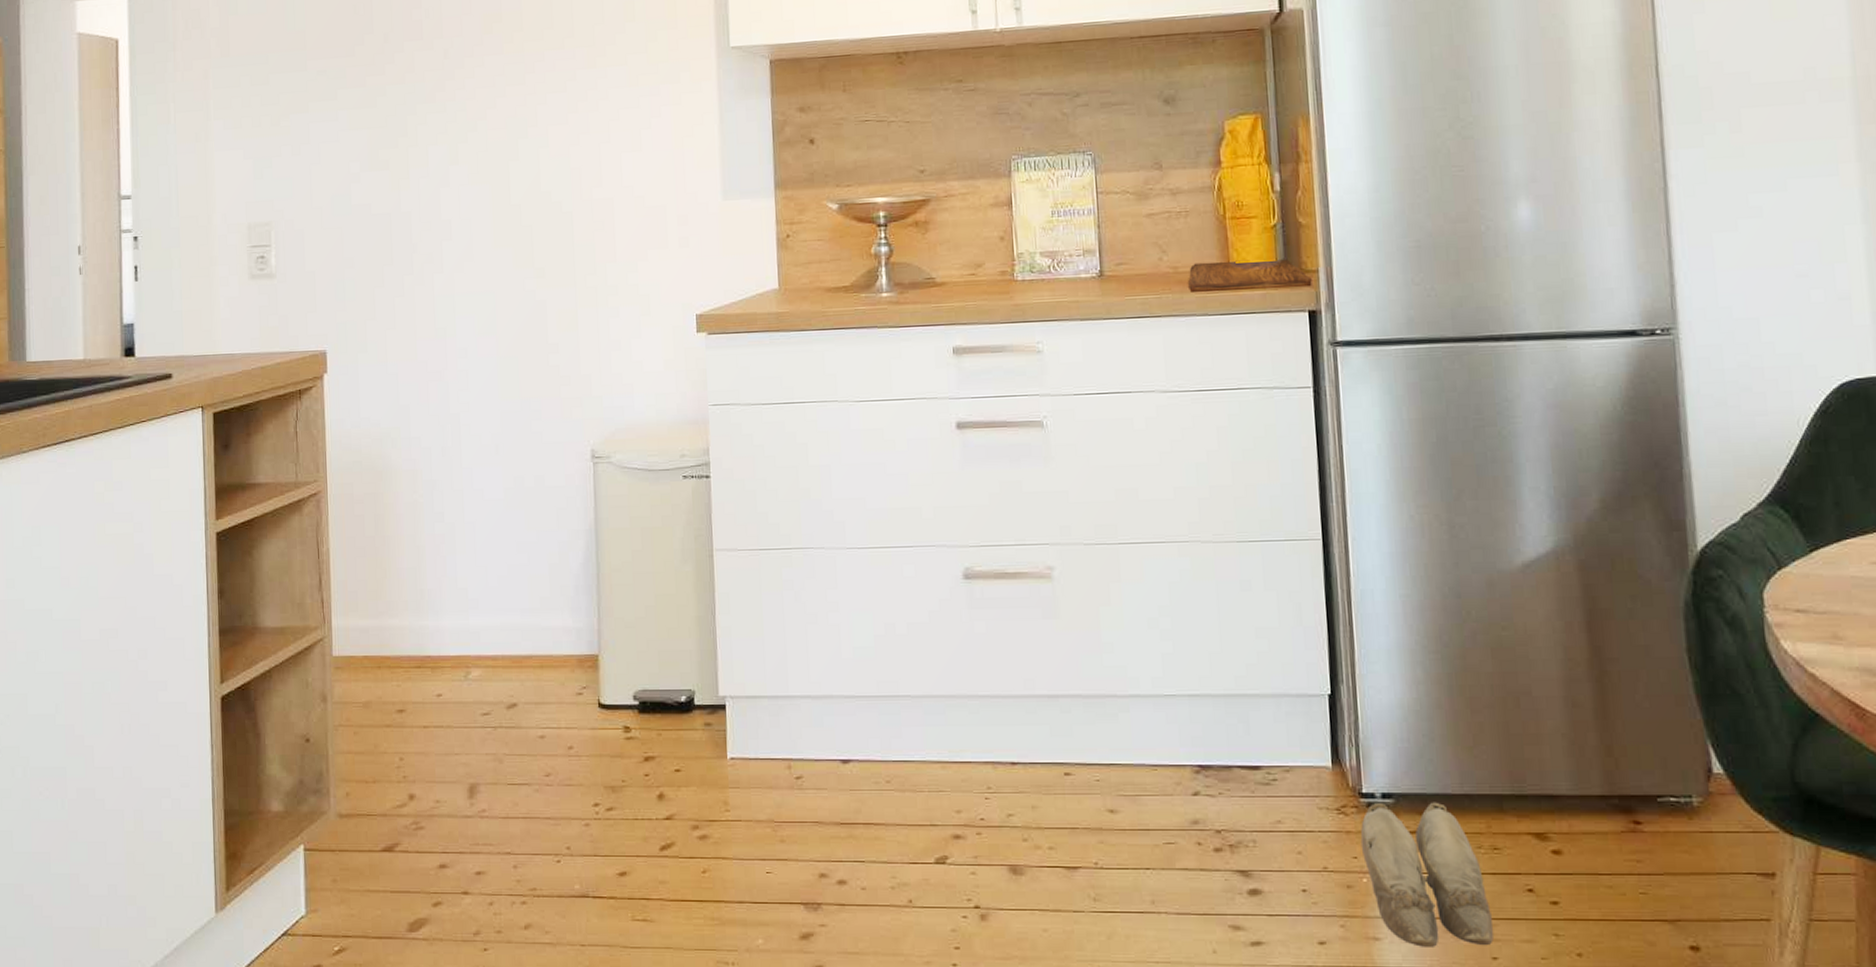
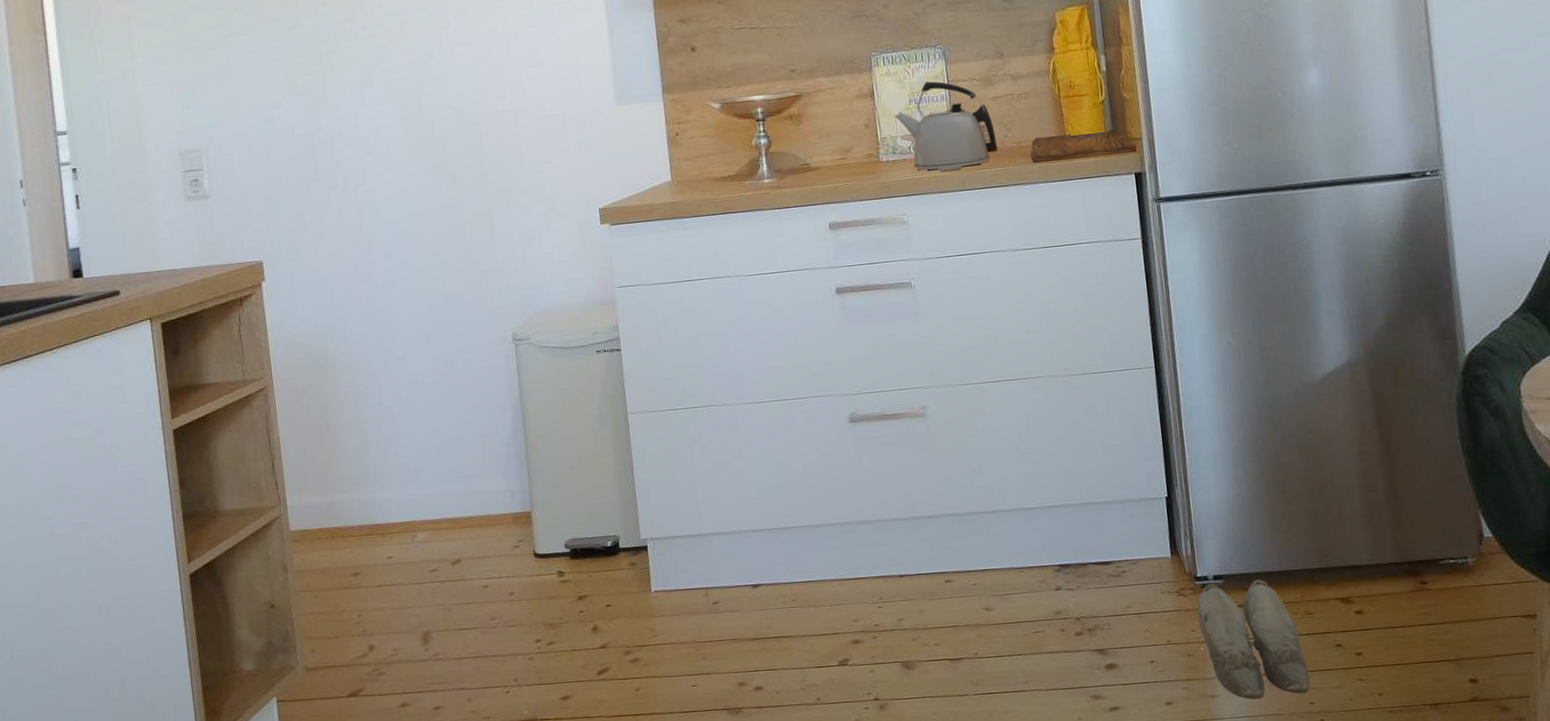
kettle: none [1034,192,1151,297] -> present [894,81,998,173]

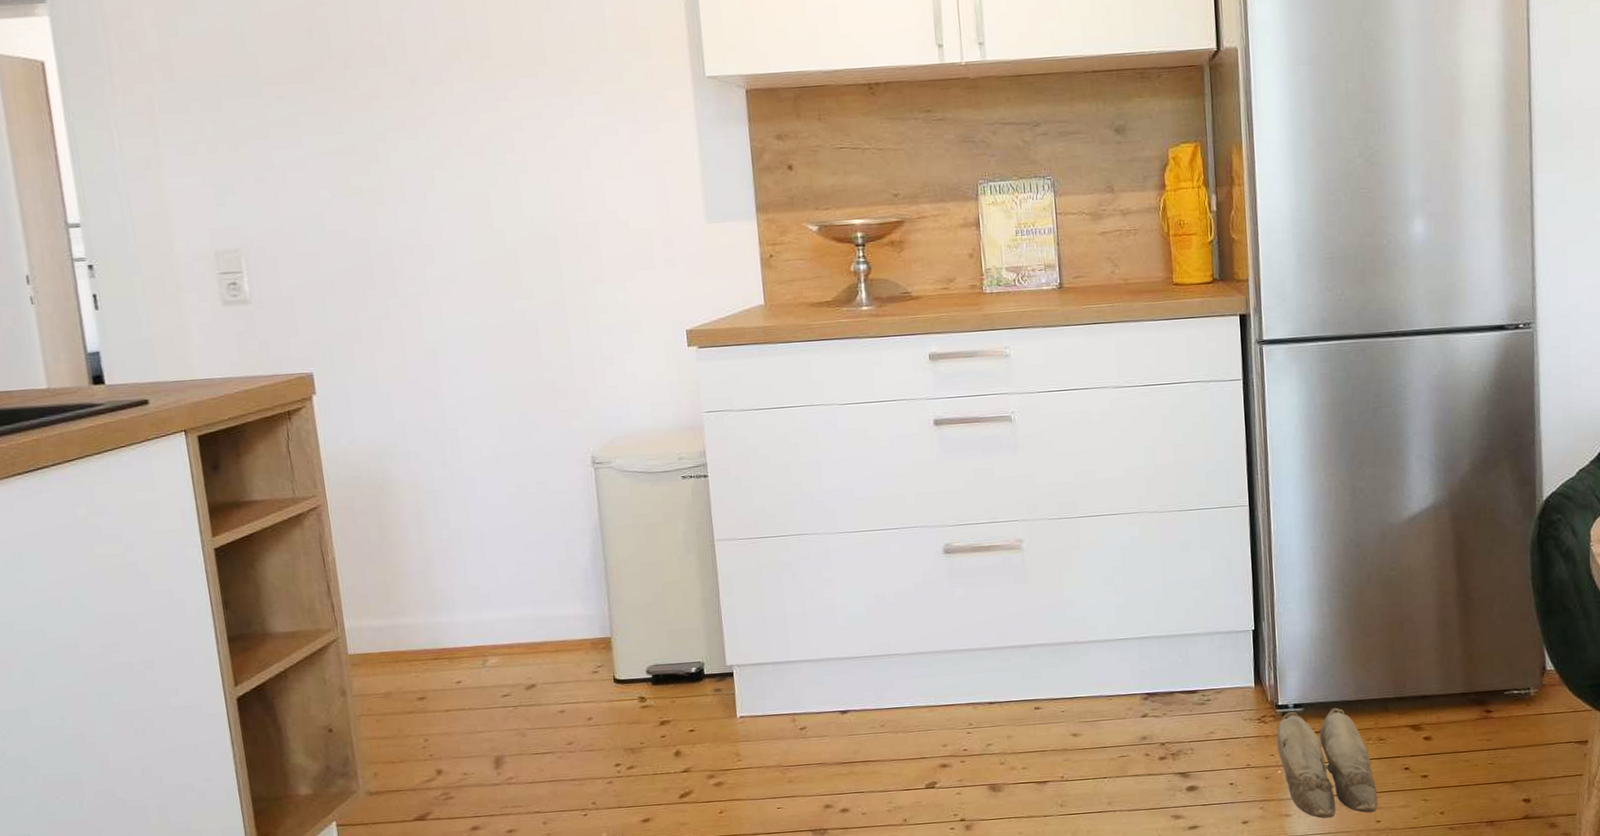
kettle: present [894,81,998,173] -> none [1000,213,1105,307]
cutting board: present [1030,129,1137,164] -> none [1137,270,1243,302]

